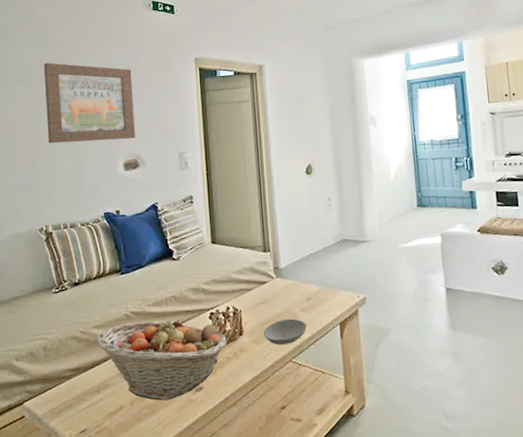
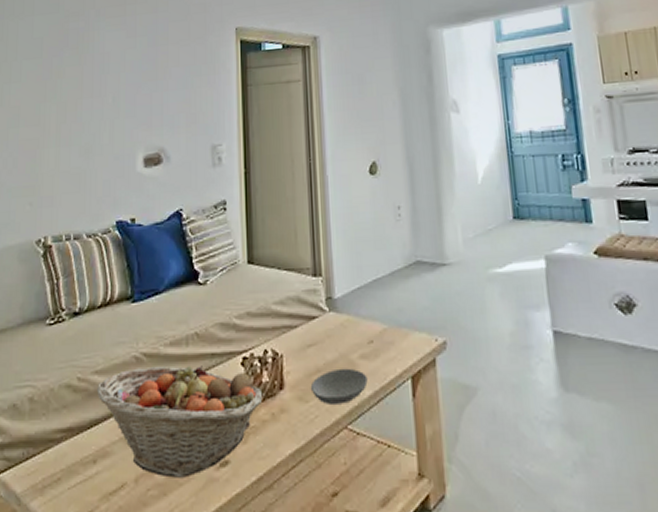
wall art: present [43,63,135,144] -> none [54,34,159,133]

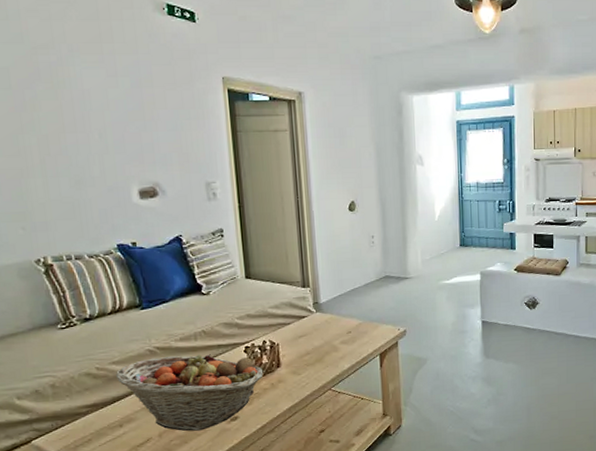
bowl: present [310,368,368,404] -> none [302,350,347,375]

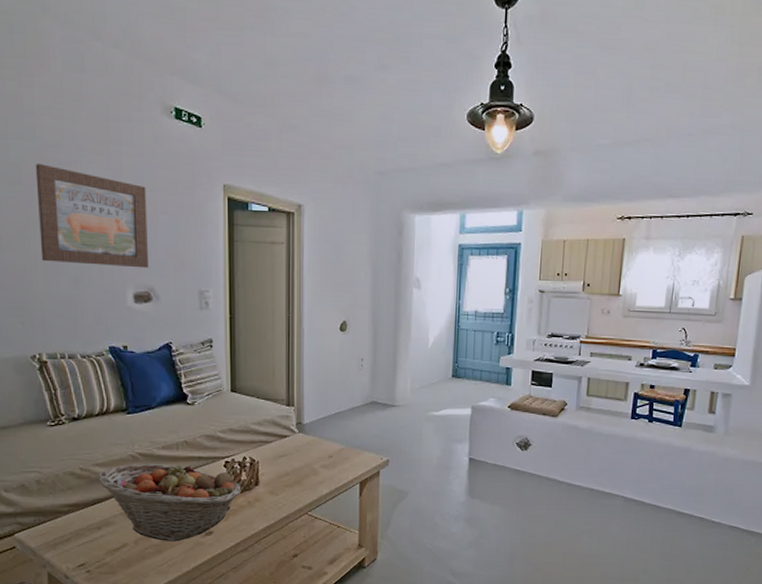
wall art: none [24,67,152,165] -> present [35,164,148,269]

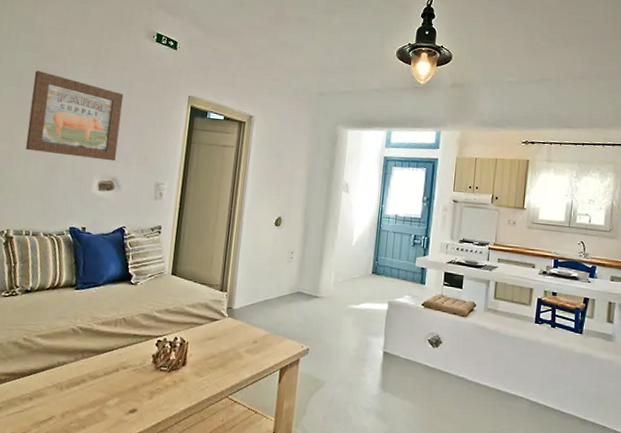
fruit basket: present [97,464,241,542] -> none [38,337,169,417]

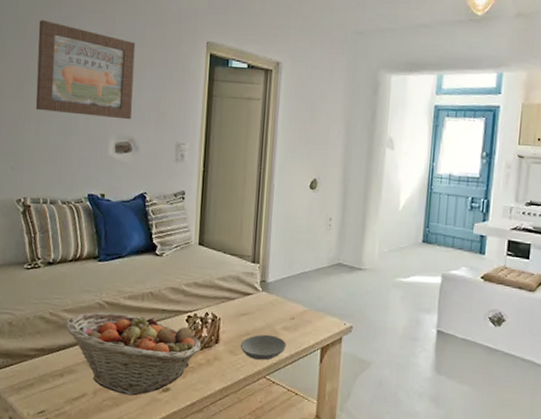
fruit basket: none [38,337,169,417] -> present [65,312,202,396]
bowl: none [205,357,249,381] -> present [240,334,286,360]

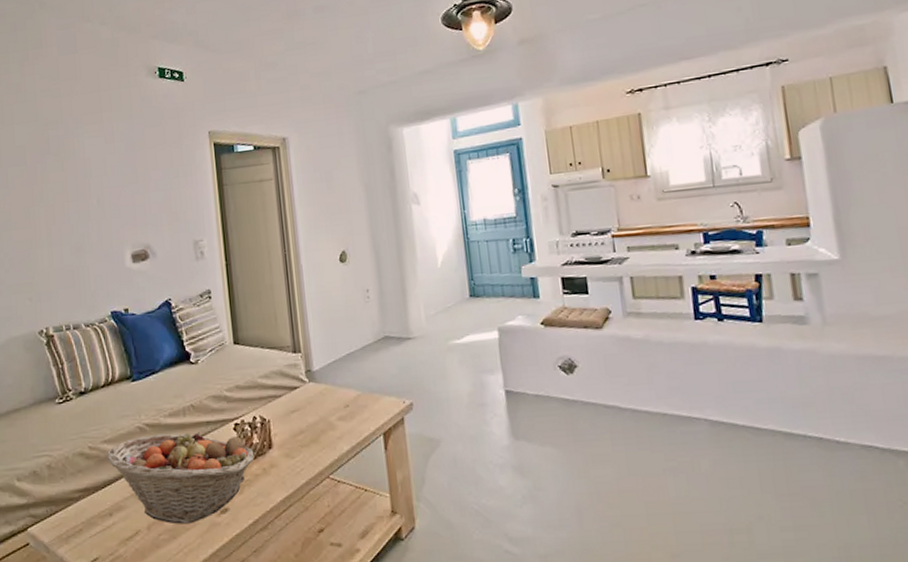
wall art: present [35,20,136,120] -> none [37,141,144,235]
bowl: present [240,334,286,360] -> none [295,428,346,459]

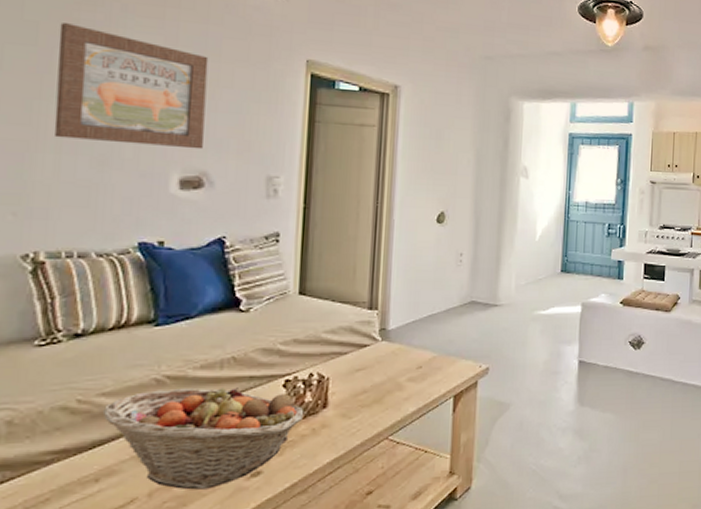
wall art: none [37,141,144,235] -> present [53,23,209,150]

